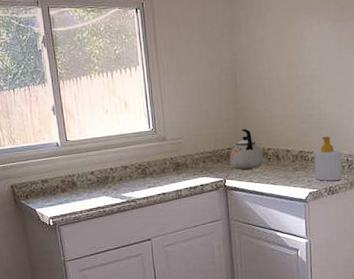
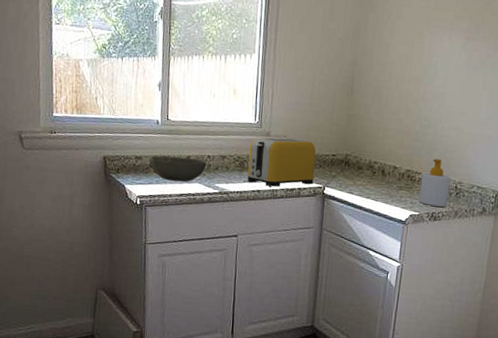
bowl: none [55,173,111,198] -> present [149,155,207,182]
toaster: none [148,139,214,188] -> present [247,137,316,187]
kettle: present [230,128,264,170] -> none [332,137,369,180]

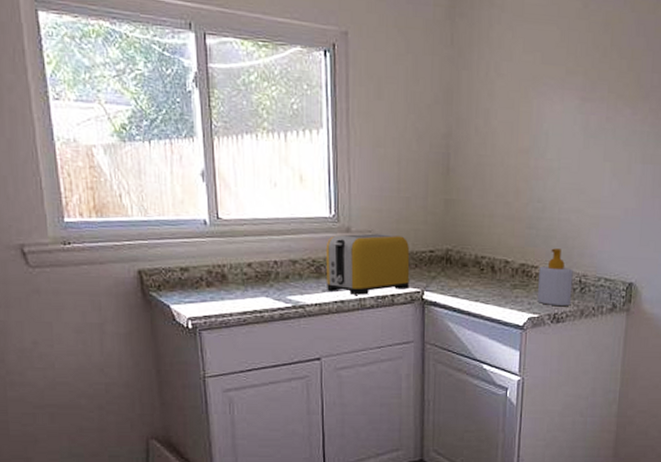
bowl: present [149,155,207,182] -> none [198,264,274,297]

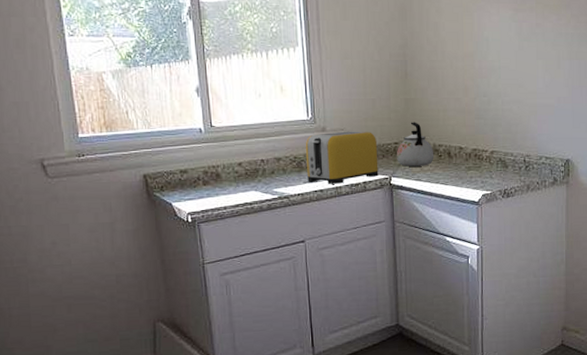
kettle: none [432,227,476,281] -> present [397,122,434,167]
soap bottle: present [538,248,573,306] -> none [489,134,518,183]

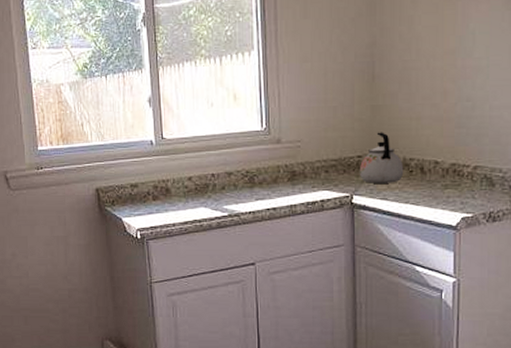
toaster: present [305,131,379,184] -> none [258,143,338,202]

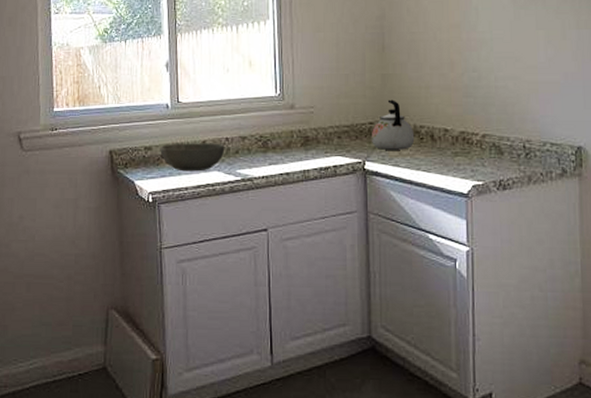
bowl: none [146,179,211,208] -> present [160,143,225,172]

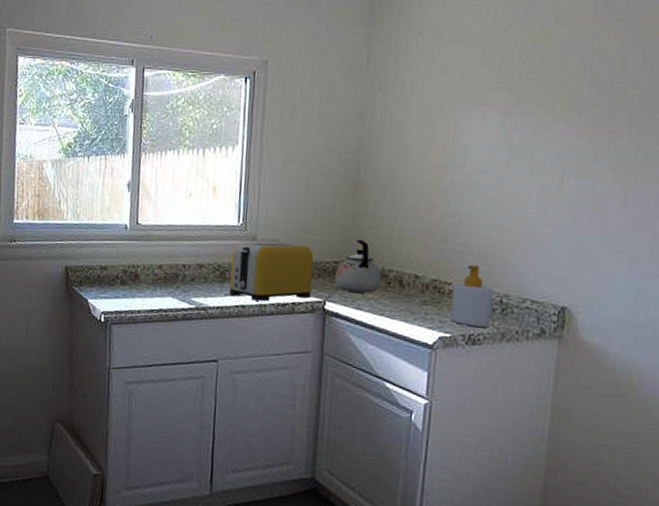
bowl: present [160,143,225,172] -> none [115,265,182,296]
toaster: none [272,109,351,167] -> present [229,242,313,301]
soap bottle: none [480,115,517,172] -> present [450,265,493,327]

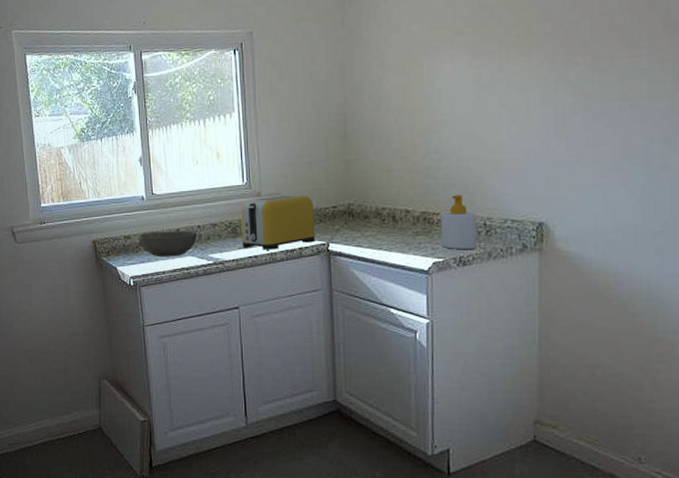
bowl: none [115,265,182,296] -> present [138,230,198,257]
kettle: present [335,239,382,293] -> none [335,184,377,232]

